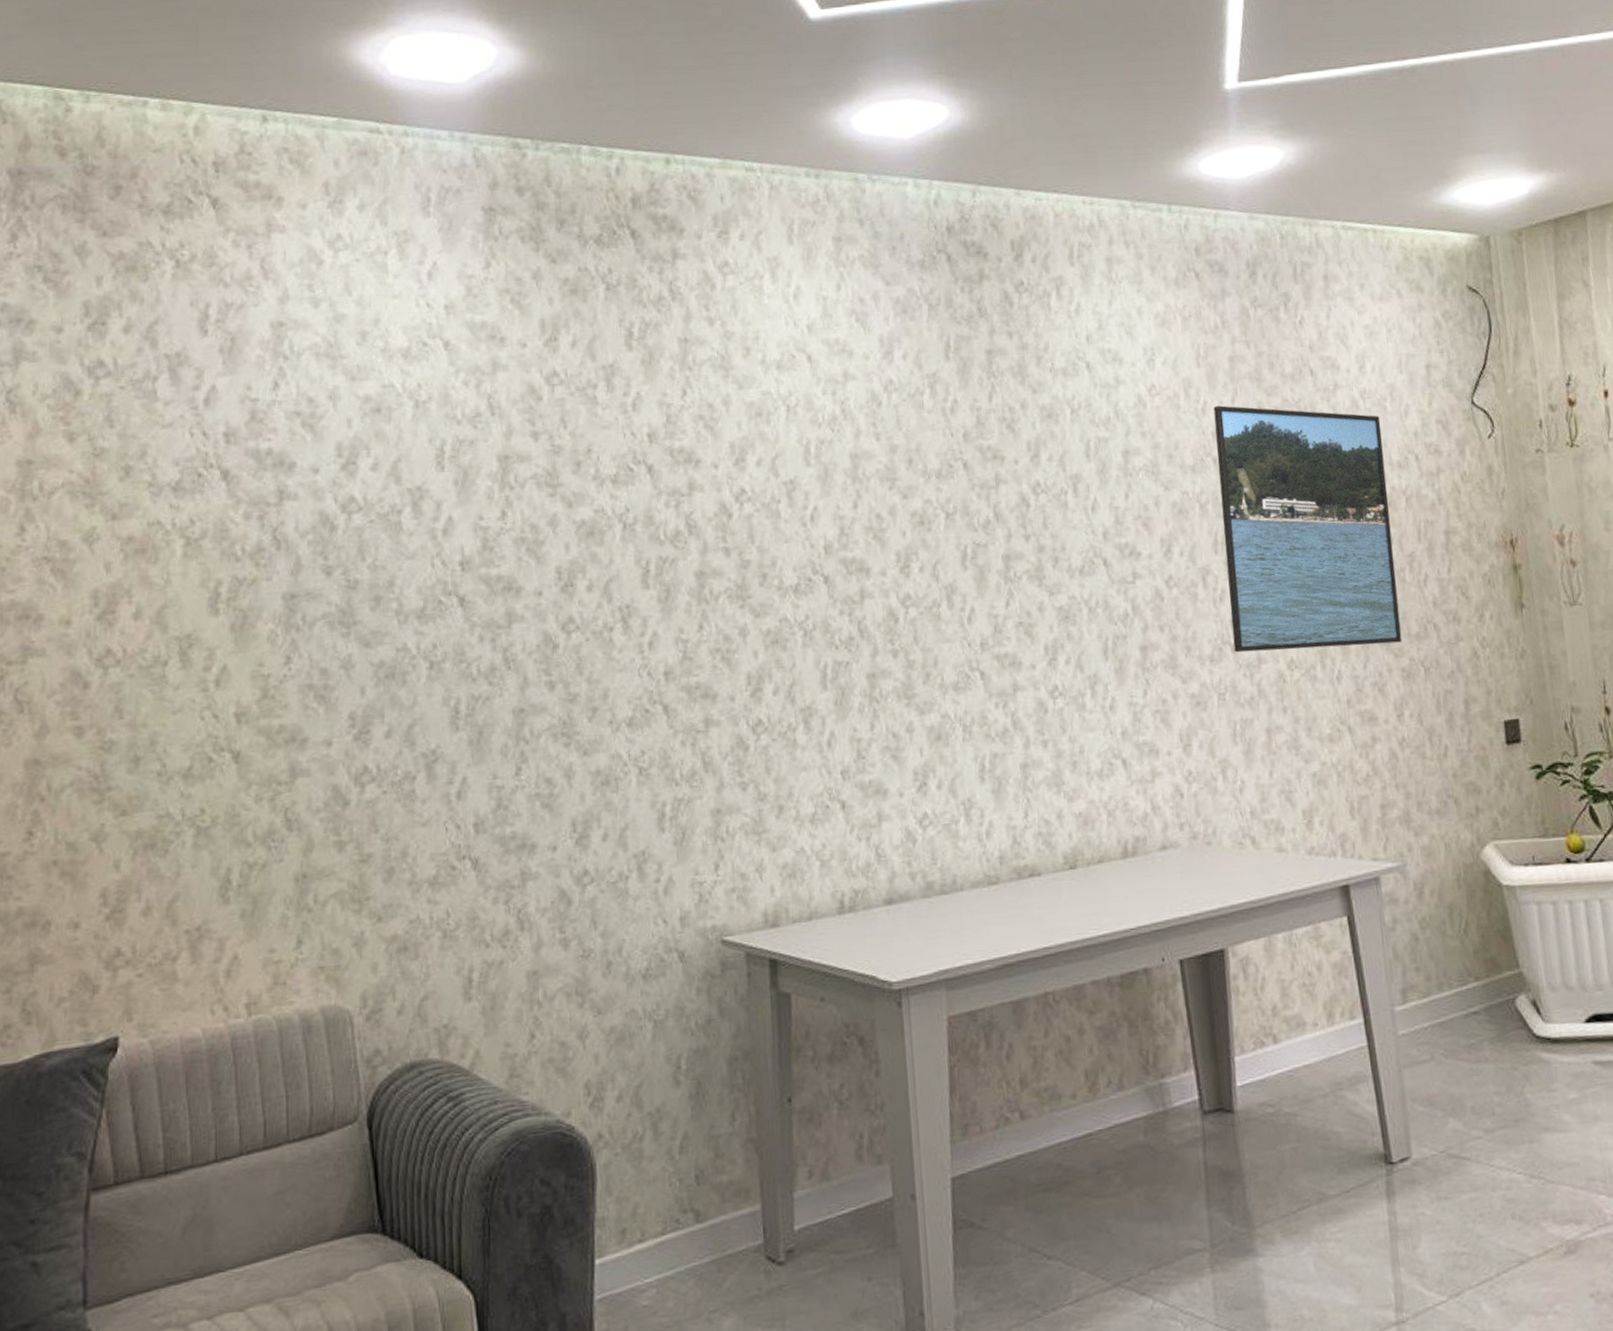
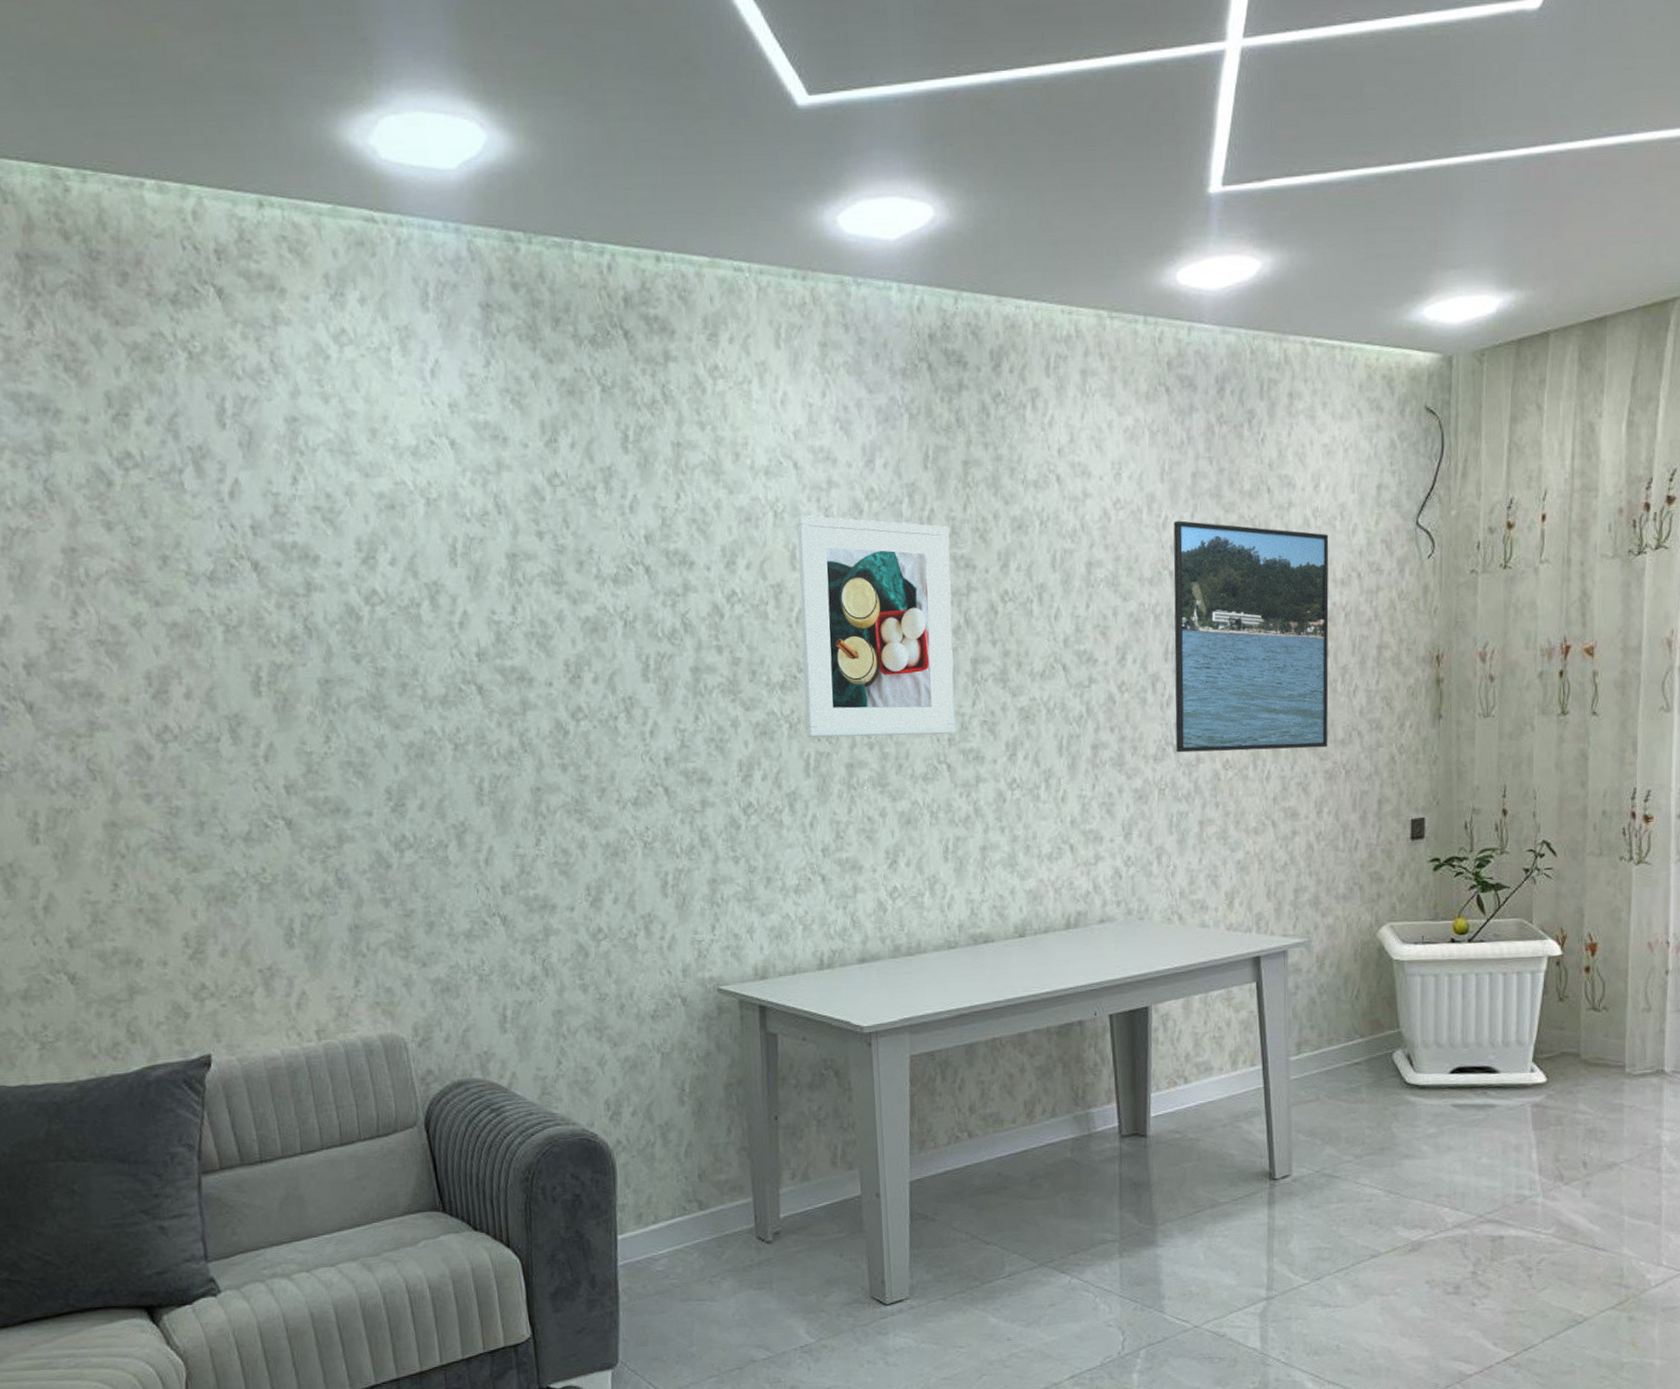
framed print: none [811,408,988,645] -> present [797,515,955,738]

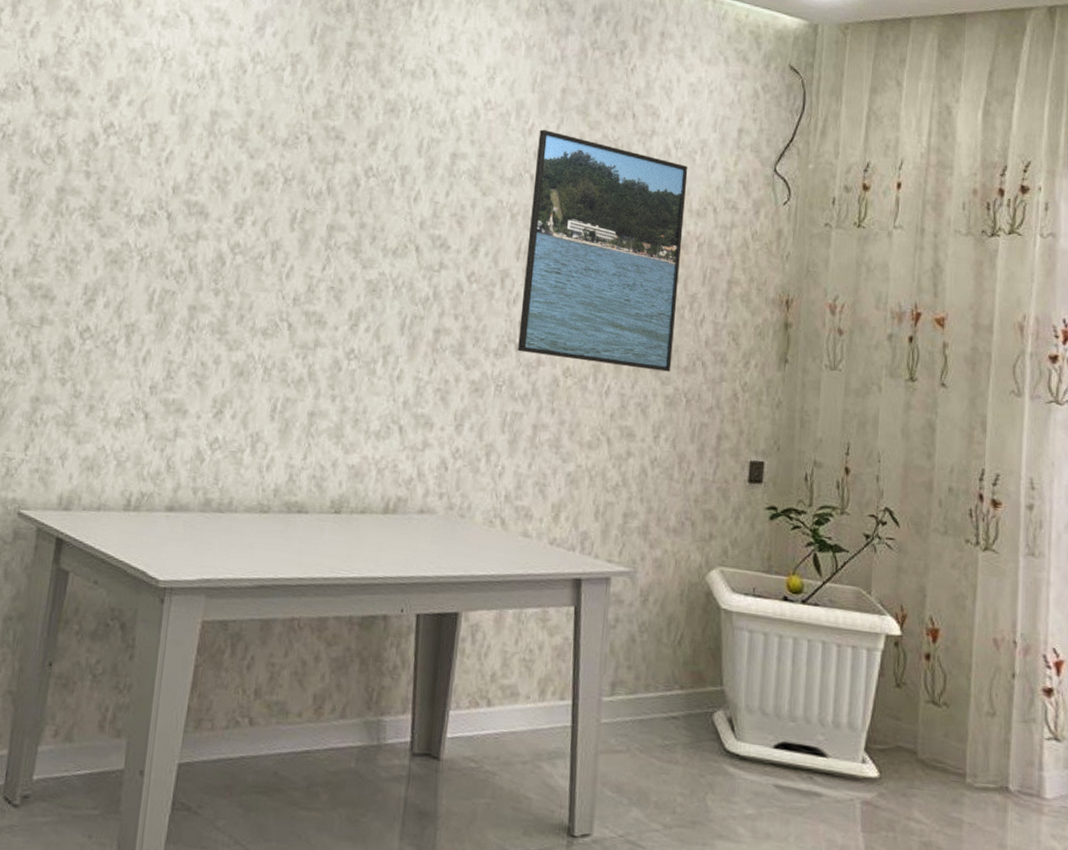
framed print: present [797,515,955,738] -> none [156,65,325,295]

